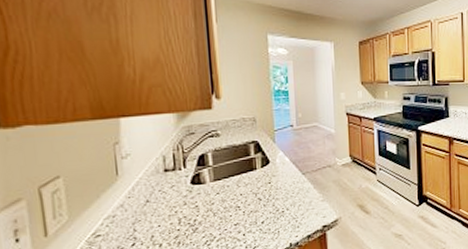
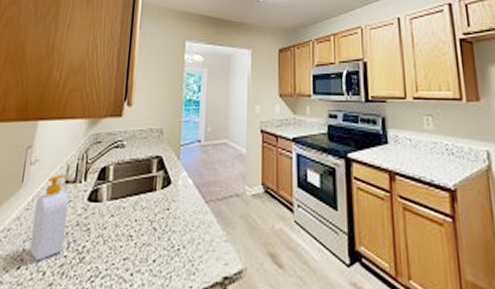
soap bottle: none [136,164,176,237] -> present [29,174,70,262]

